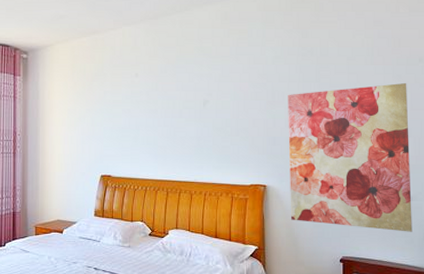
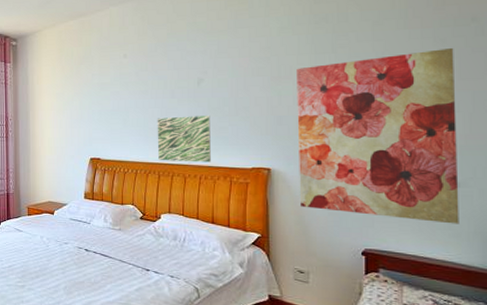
wall art: none [166,135,215,180] -> present [157,116,211,163]

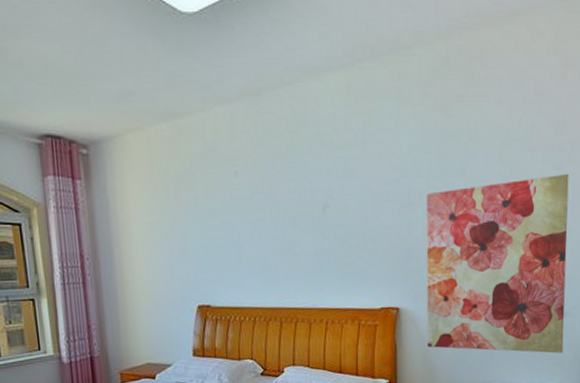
wall art: present [157,116,211,163] -> none [277,249,338,305]

